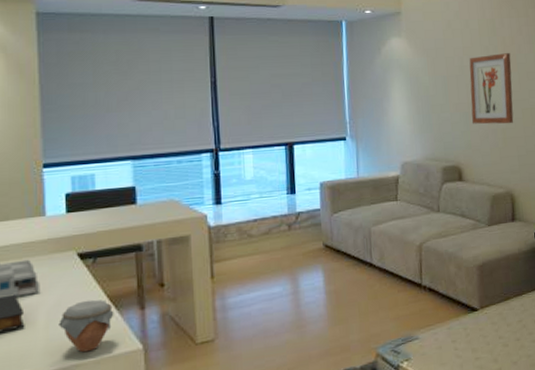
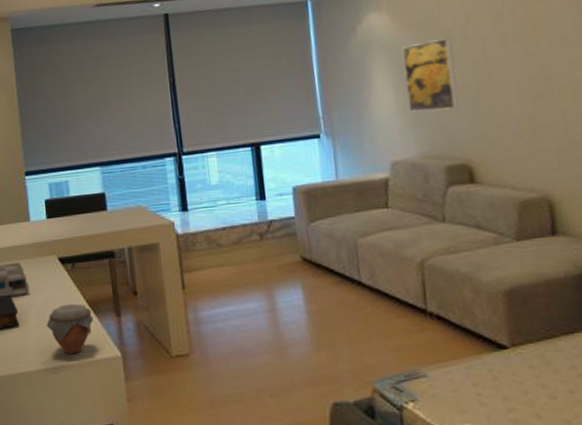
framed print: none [415,65,454,122] -> present [402,38,459,112]
wall art: present [469,53,514,124] -> none [475,15,547,111]

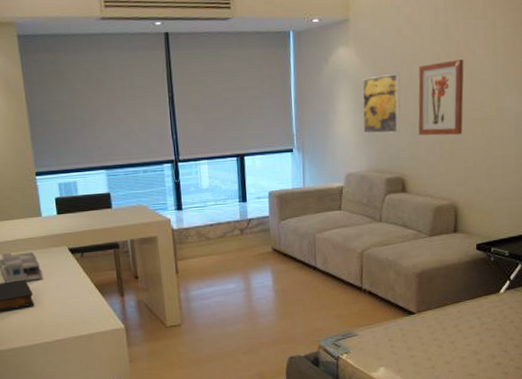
jar: present [46,303,94,355] -> none [59,286,101,328]
wall art: none [475,15,547,111] -> present [418,59,464,136]

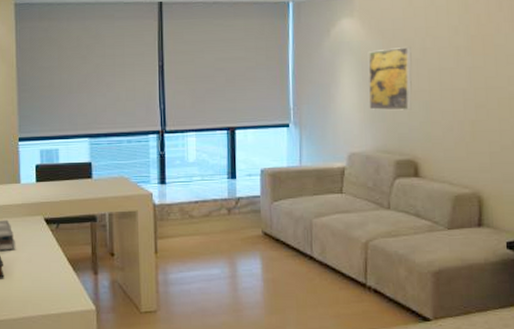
wall art: present [418,59,464,136] -> none [433,33,487,116]

